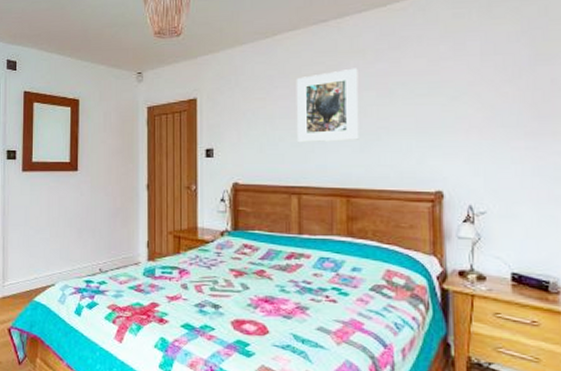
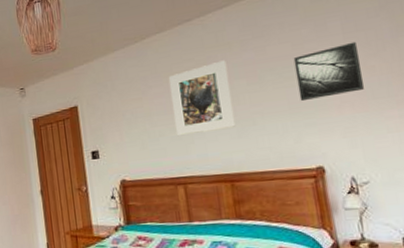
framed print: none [427,65,495,121] -> present [293,41,365,102]

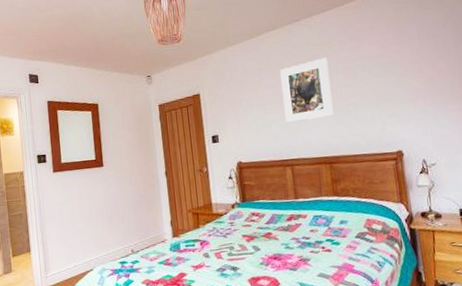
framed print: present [293,41,365,102] -> none [380,46,434,96]

